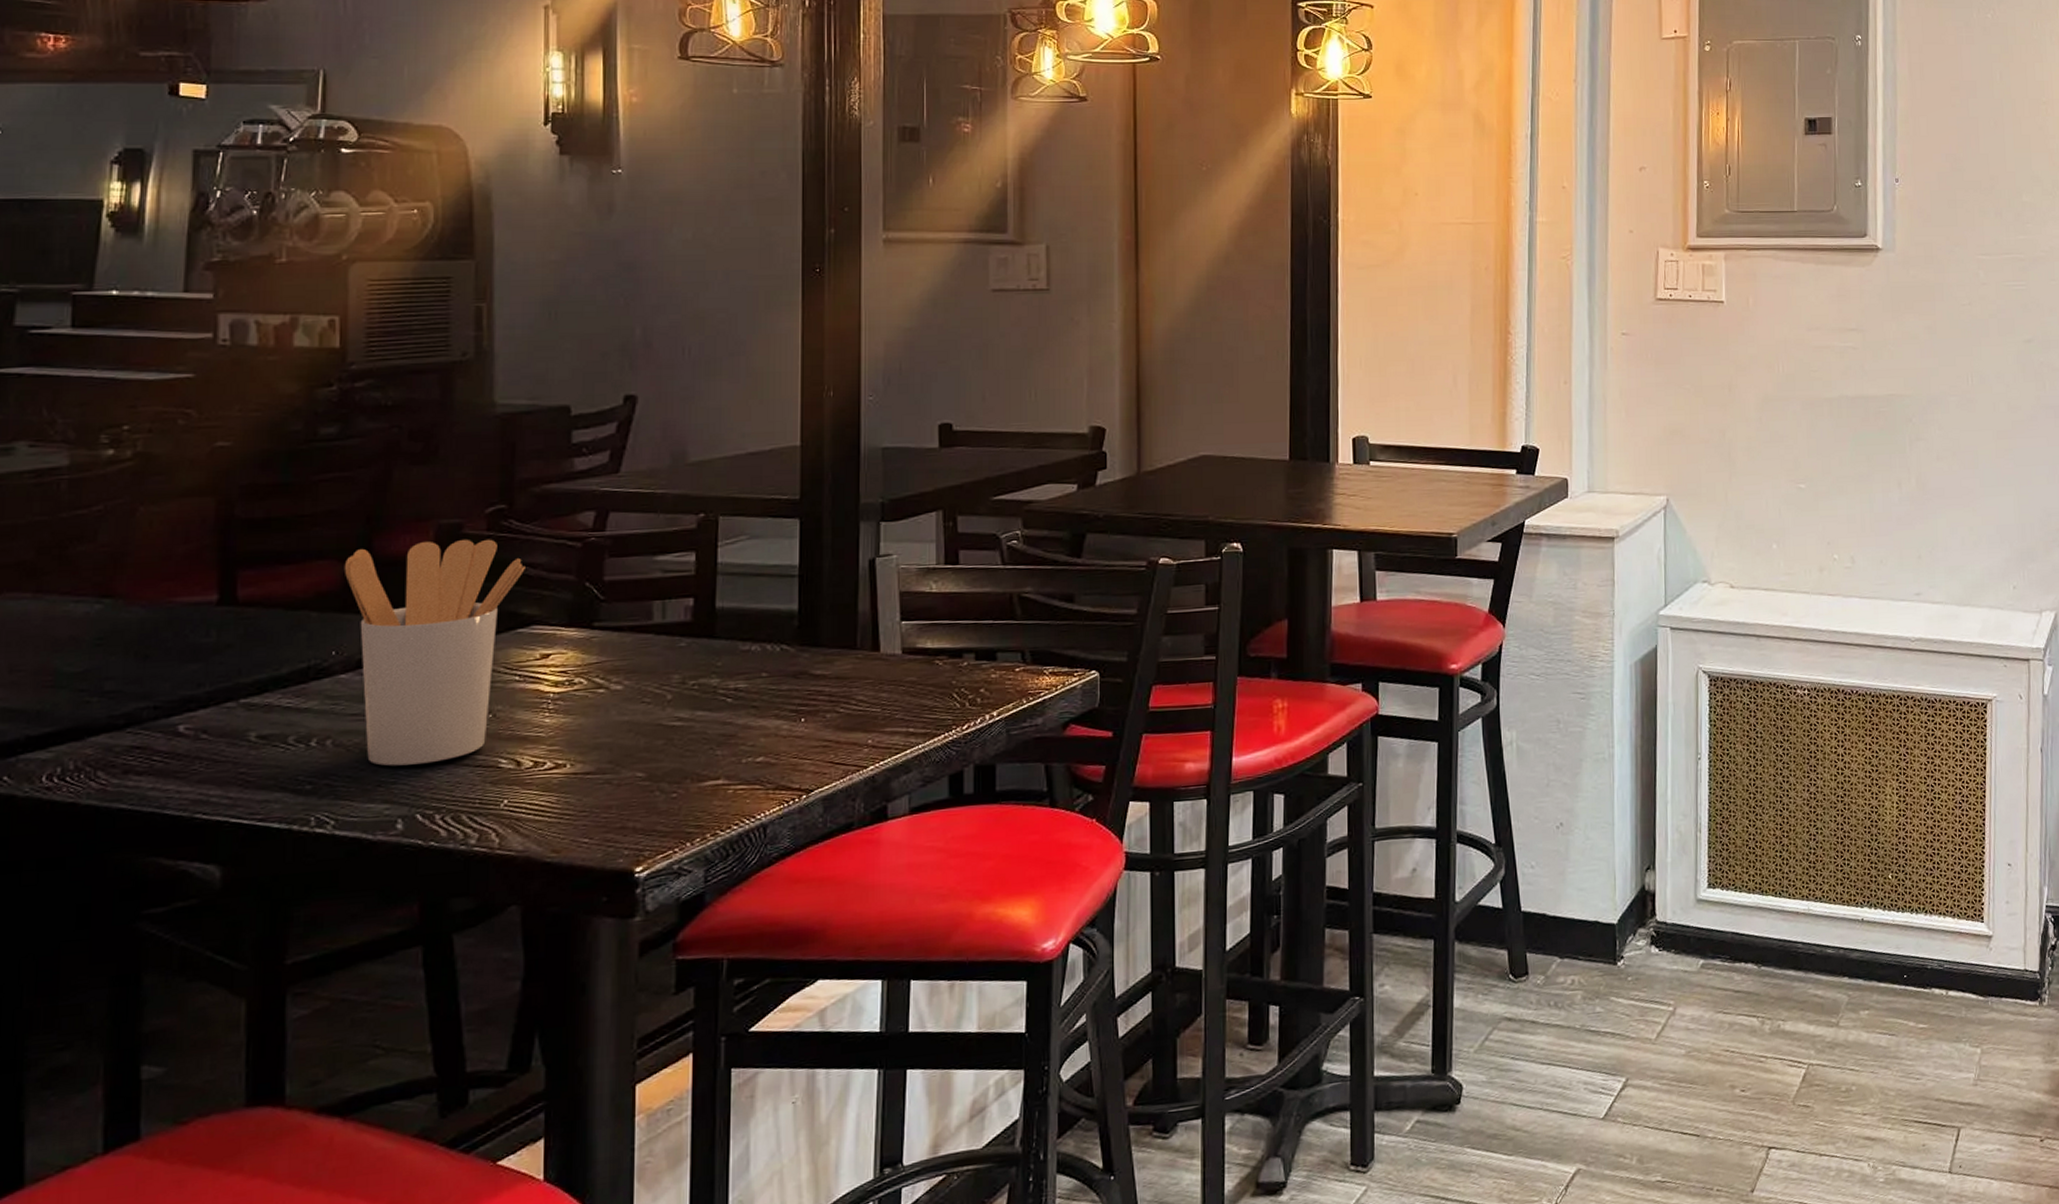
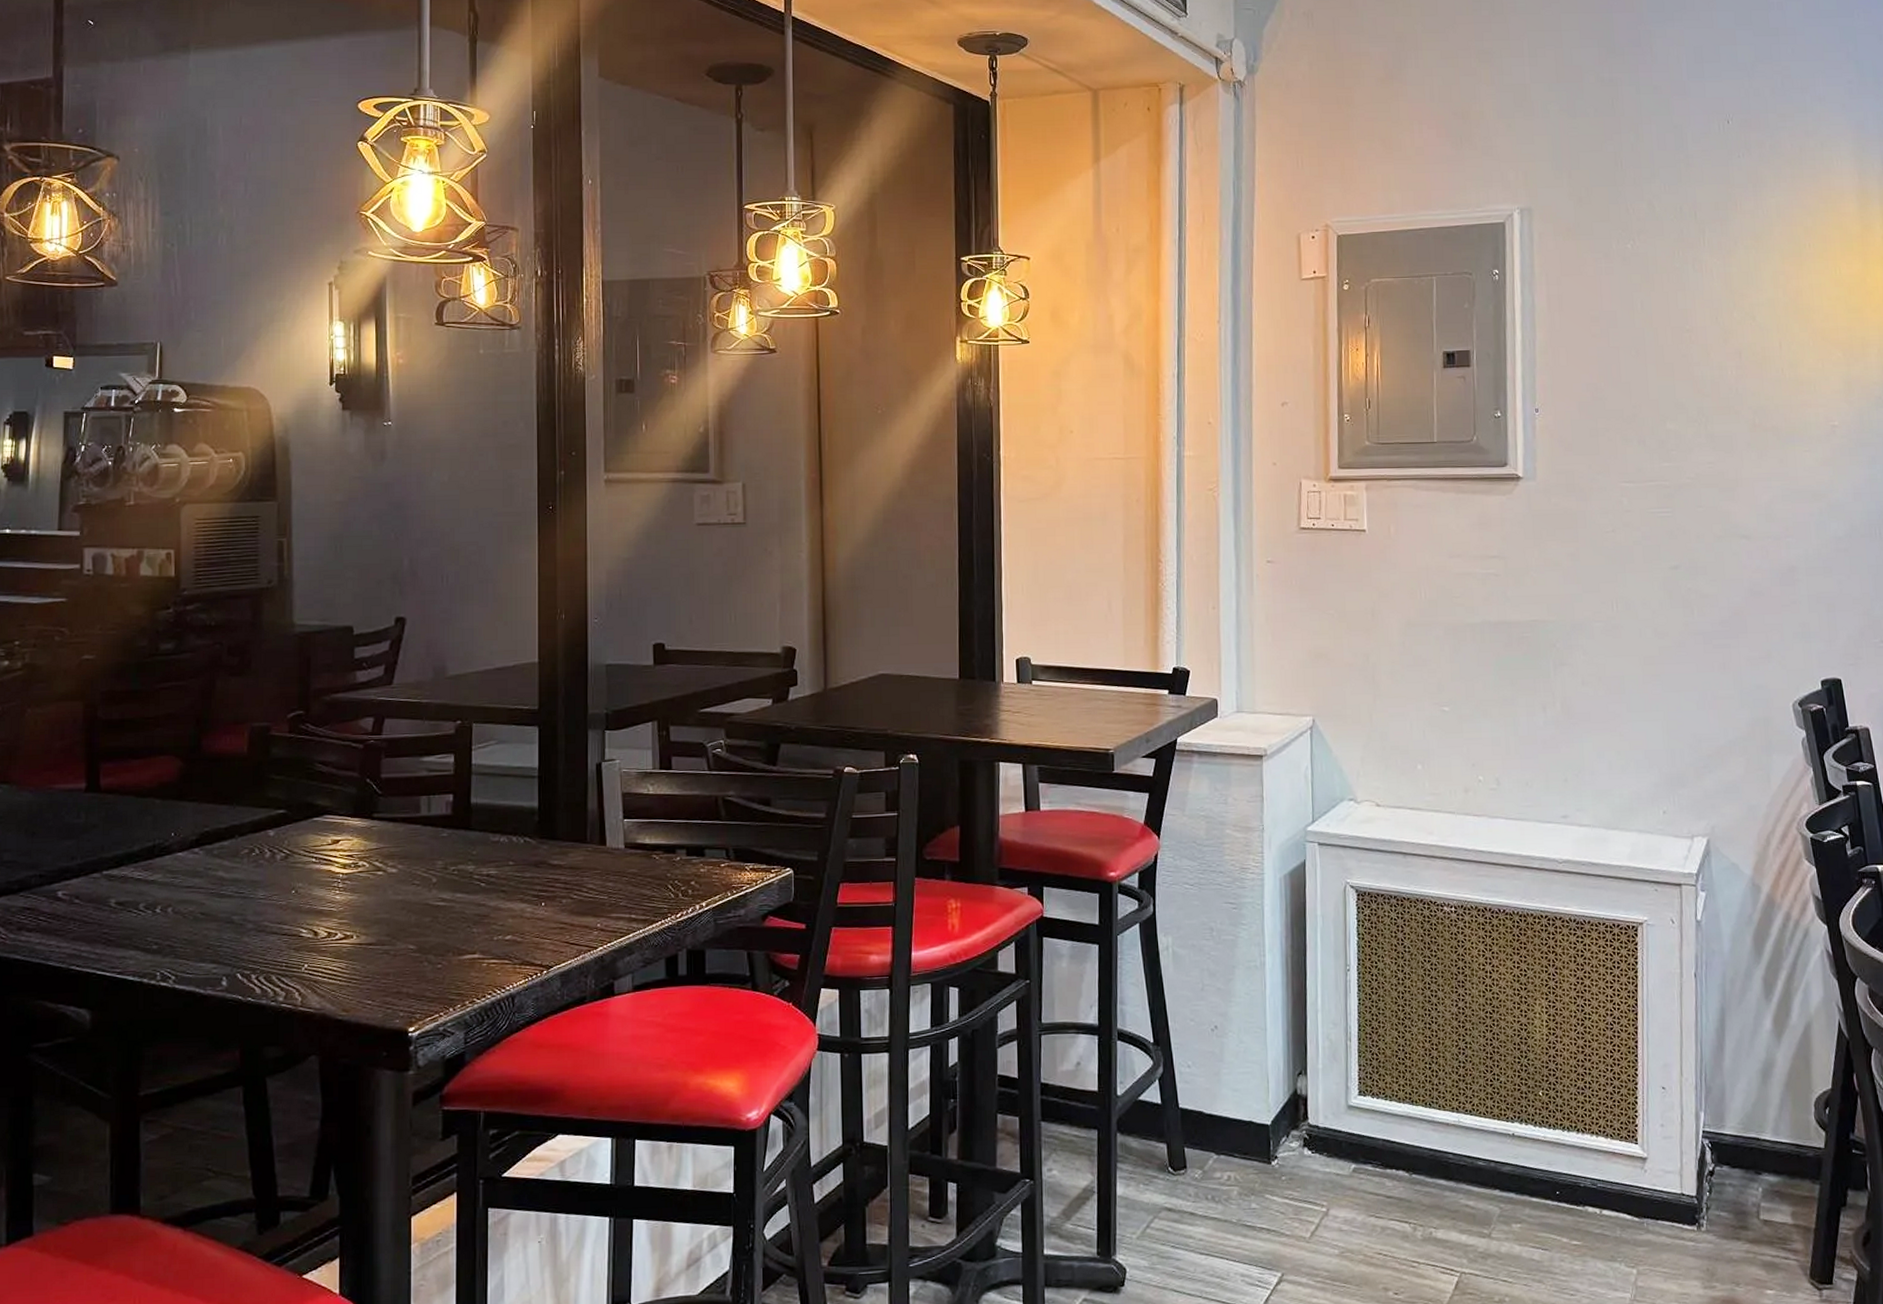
utensil holder: present [344,539,525,766] -> none [180,739,319,932]

